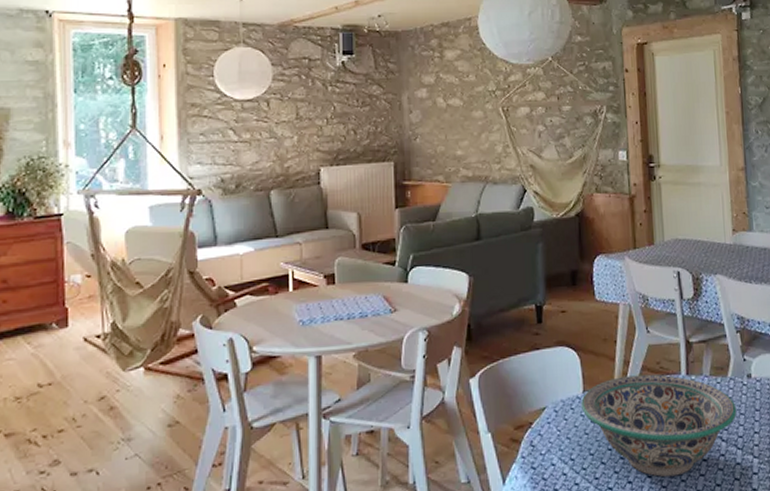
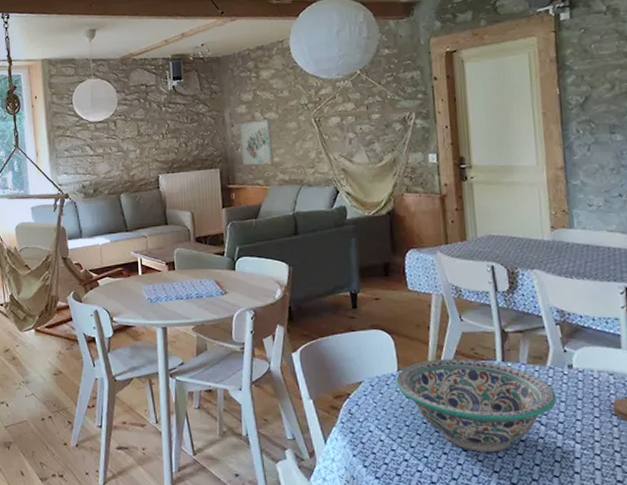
wall art: none [419,106,456,158] -> present [240,119,274,165]

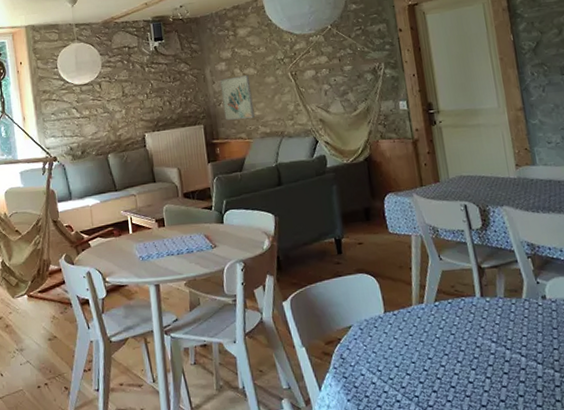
decorative bowl: present [396,359,557,453] -> none [383,296,535,388]

